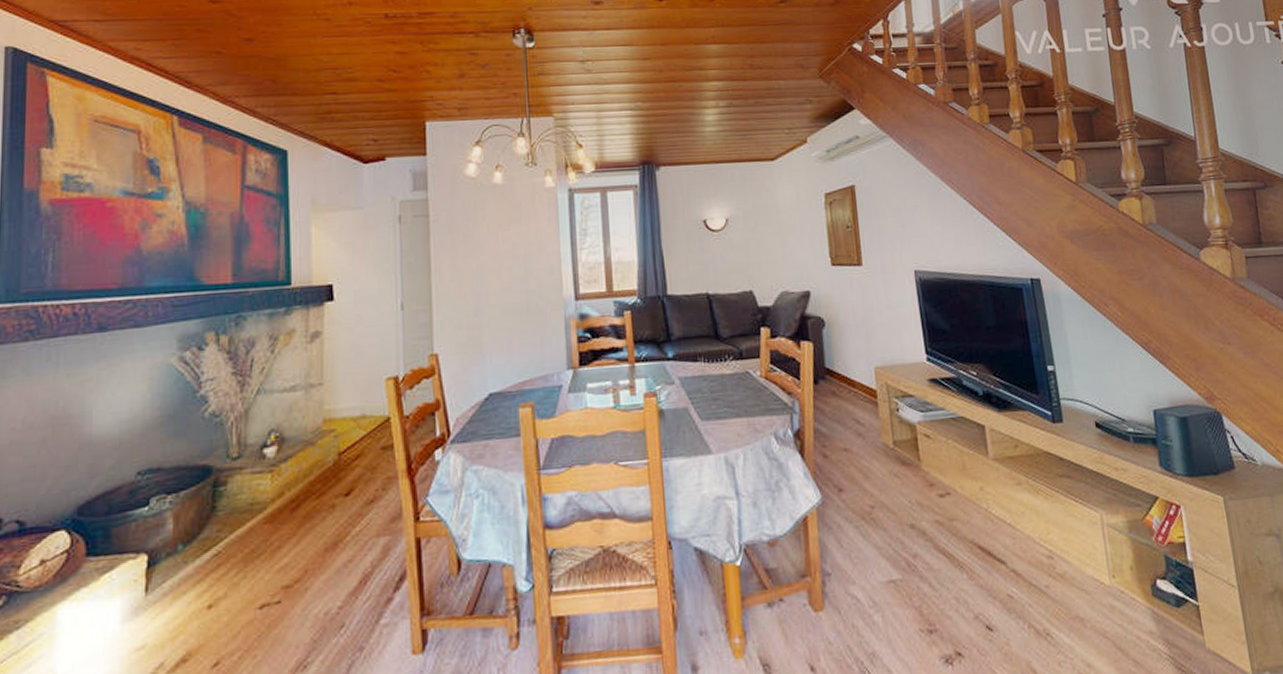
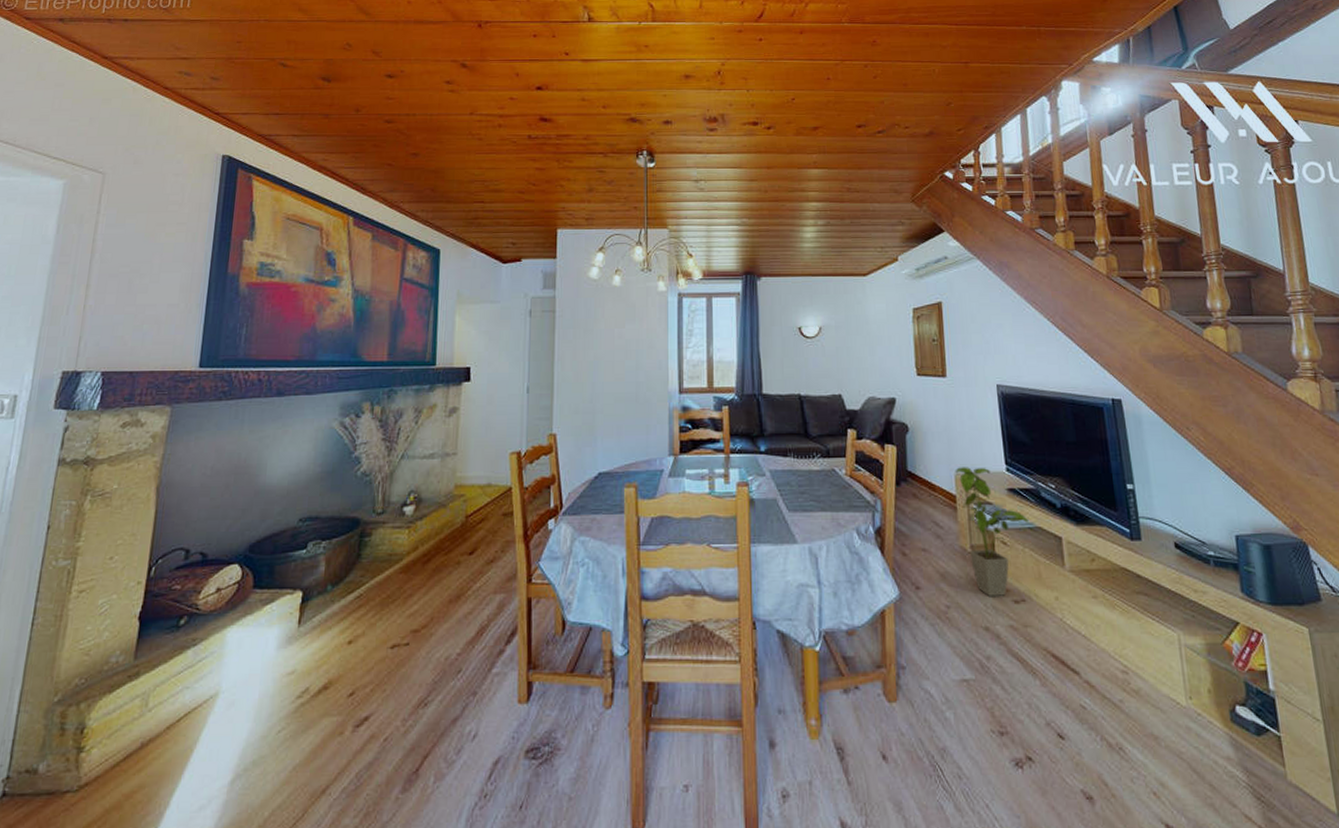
house plant: none [874,359,952,492] -> present [955,467,1030,596]

